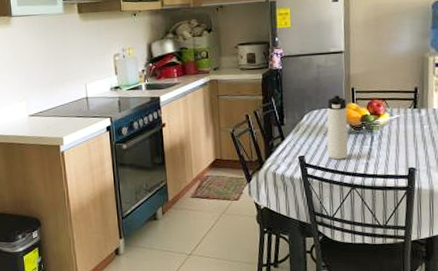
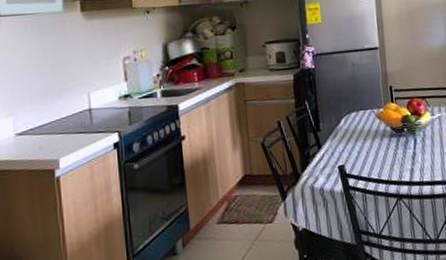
thermos bottle: present [327,95,348,160] -> none [365,95,391,168]

